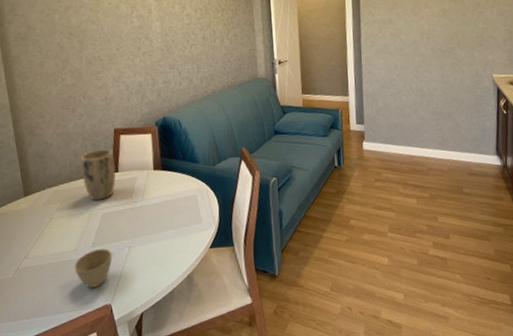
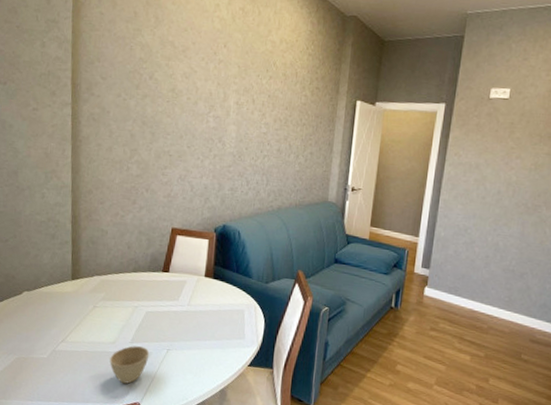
plant pot: present [80,148,116,201] -> none [132,245,167,298]

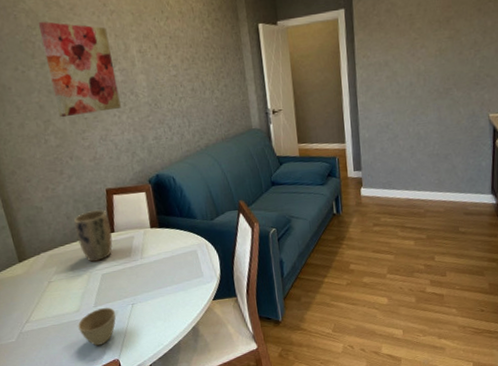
plant pot: none [132,245,167,298] -> present [74,209,113,262]
wall art: none [147,56,211,153] -> present [38,21,121,118]

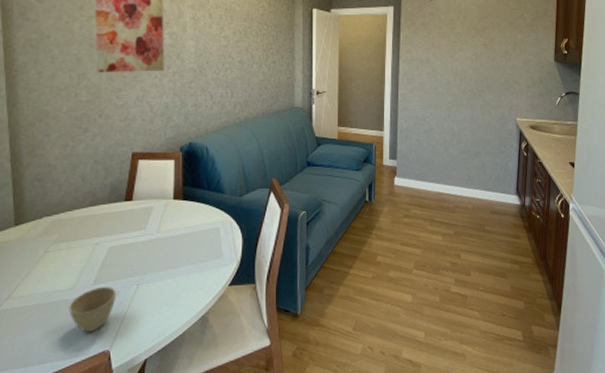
plant pot: present [74,209,113,262] -> none [89,173,130,233]

